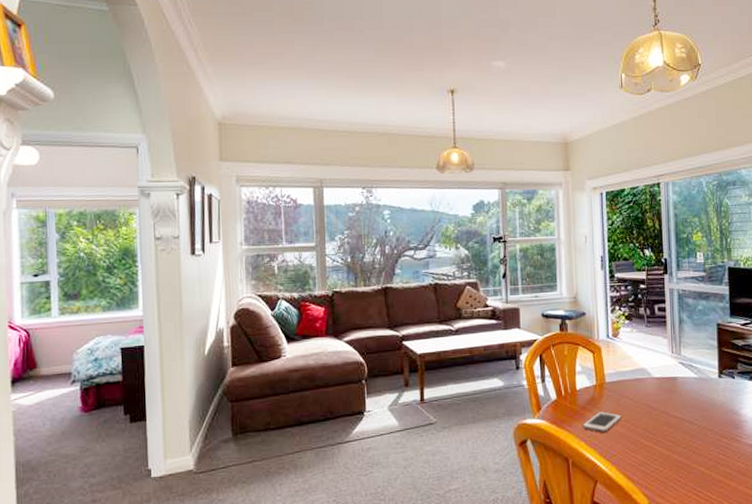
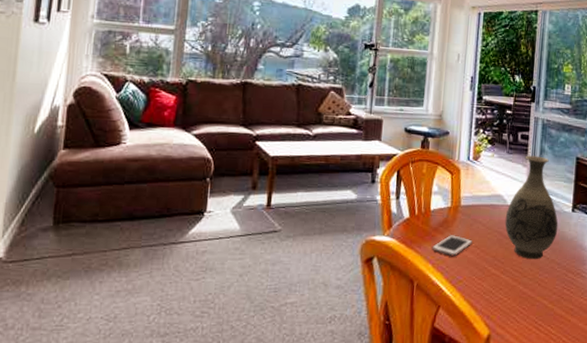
vase: none [651,326,706,429] -> present [505,155,558,260]

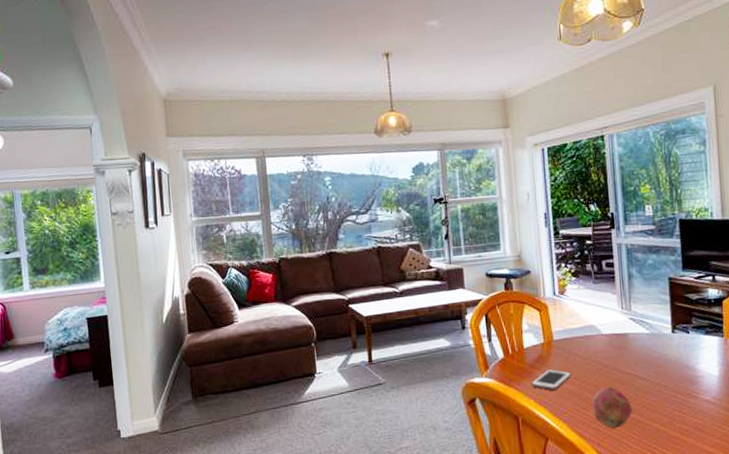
fruit: none [487,258,525,301] -> present [591,386,632,428]
vase: present [505,155,558,260] -> none [601,281,660,385]

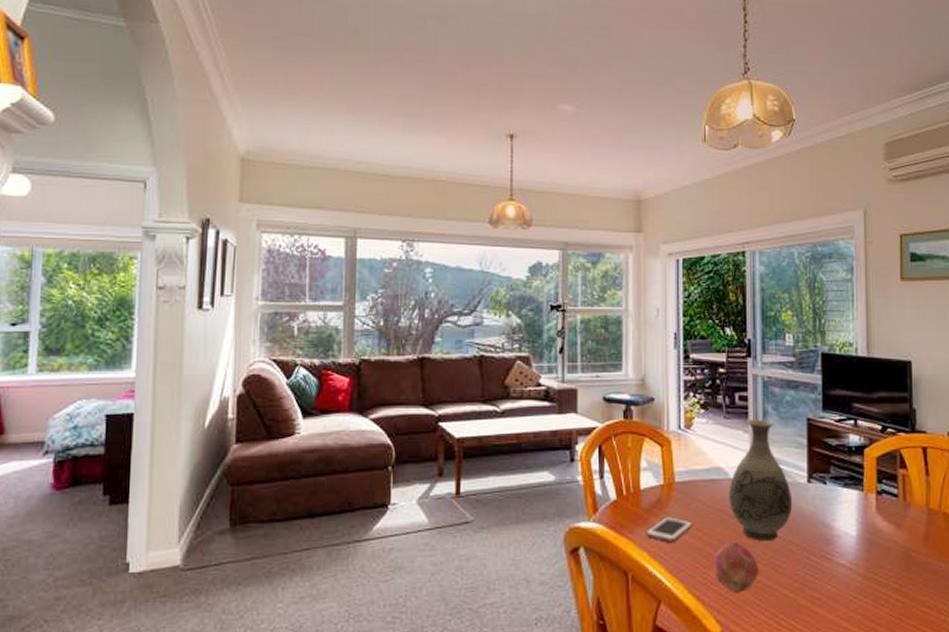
vase: none [601,281,660,385] -> present [728,419,793,542]

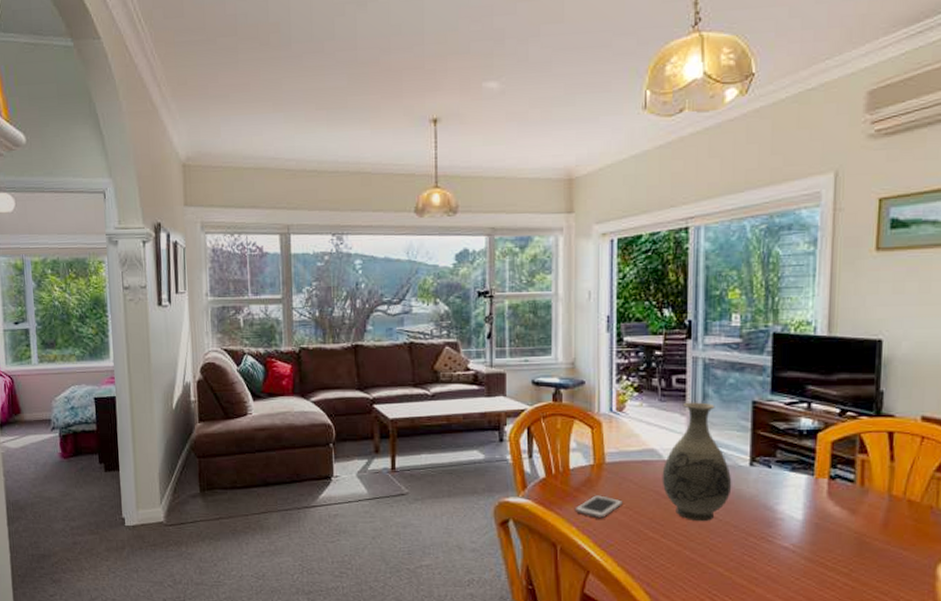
fruit: present [713,541,759,592] -> none [643,520,692,568]

